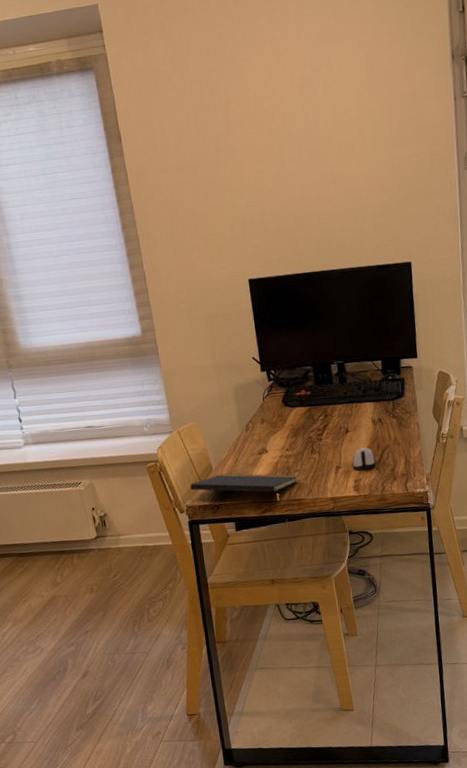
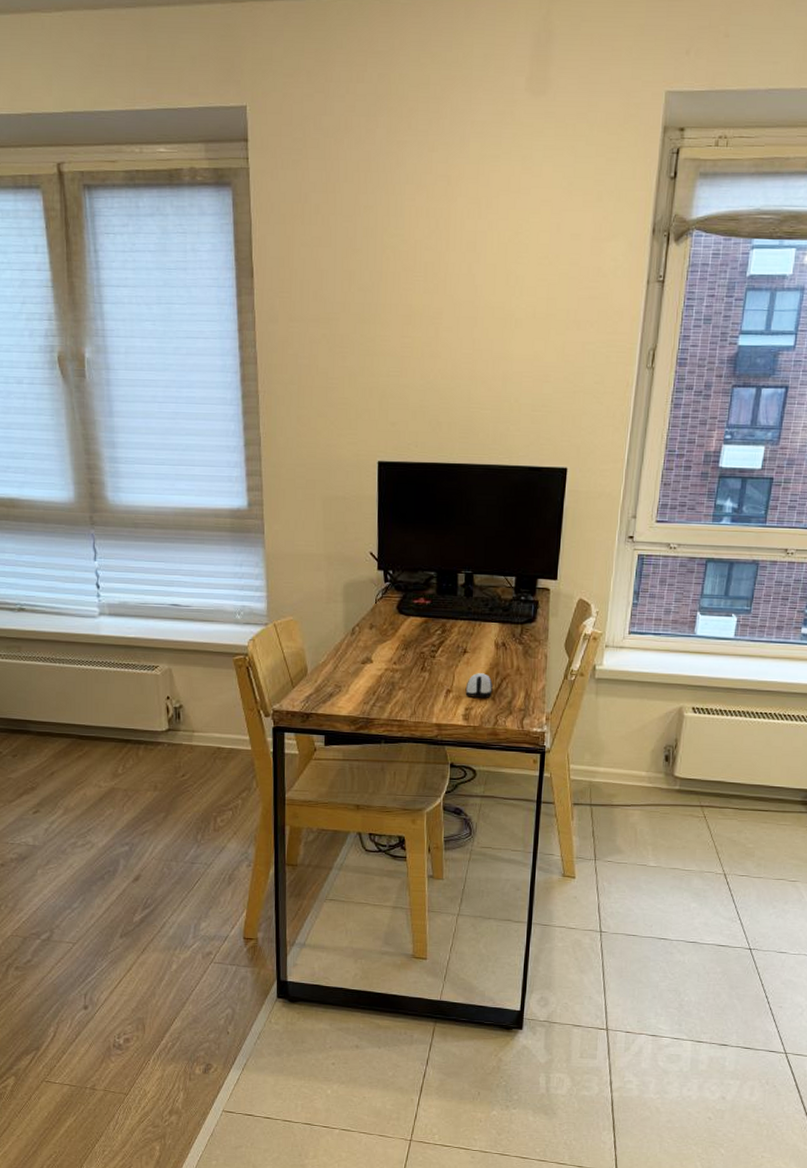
notepad: present [190,473,300,504] -> none [280,679,405,722]

